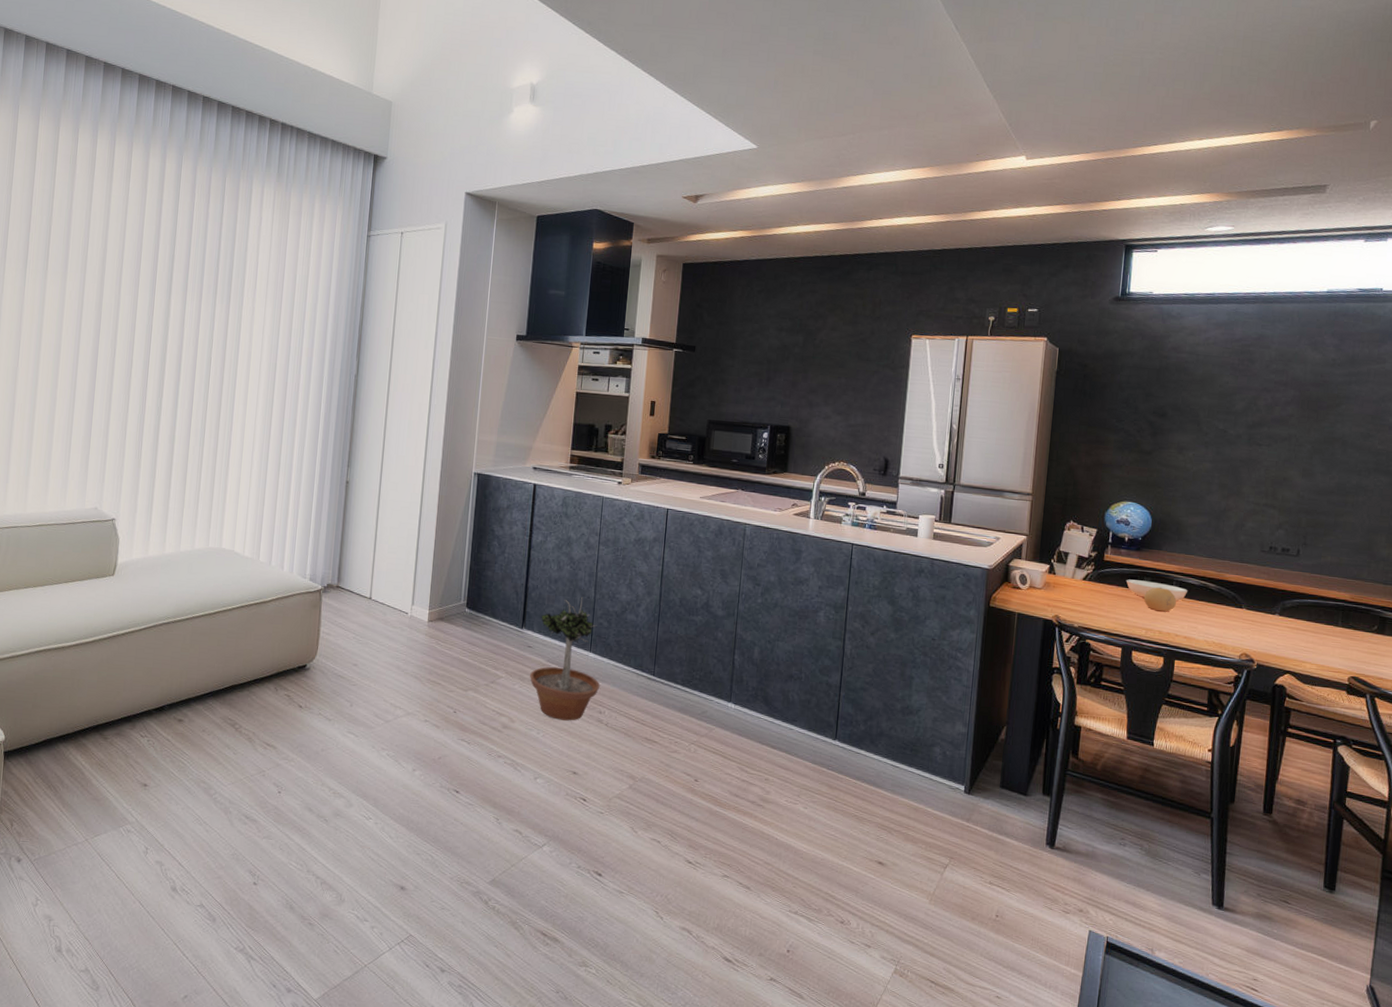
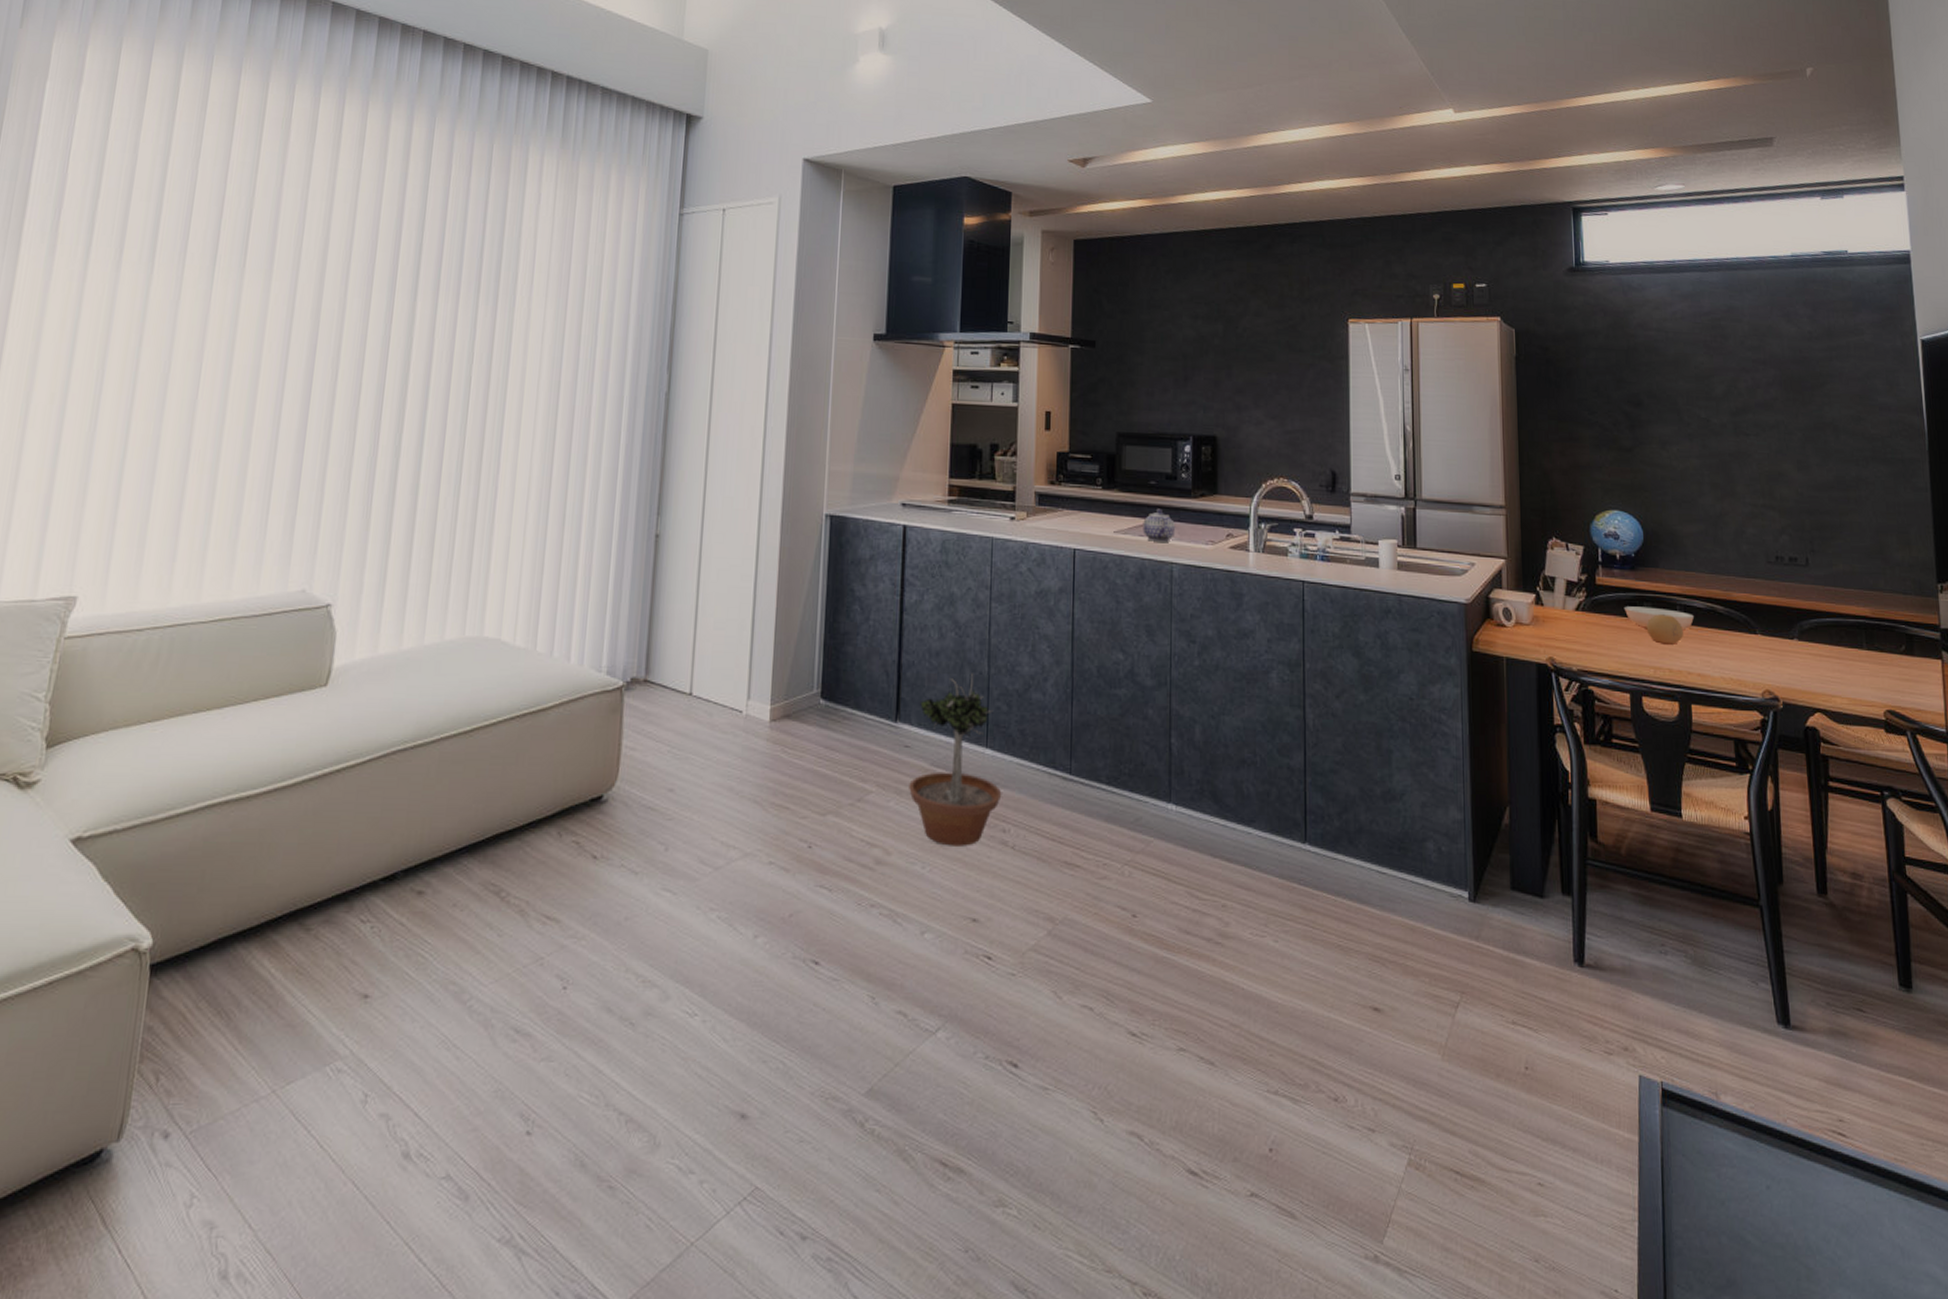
teapot: none [723,481,751,508] -> present [1143,508,1176,542]

